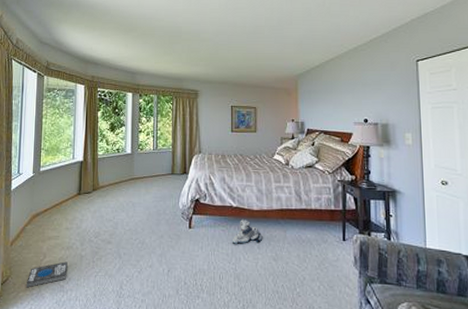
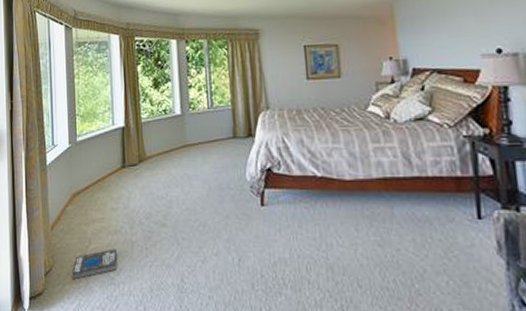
plush toy: present [231,218,263,244] -> none [319,191,362,225]

